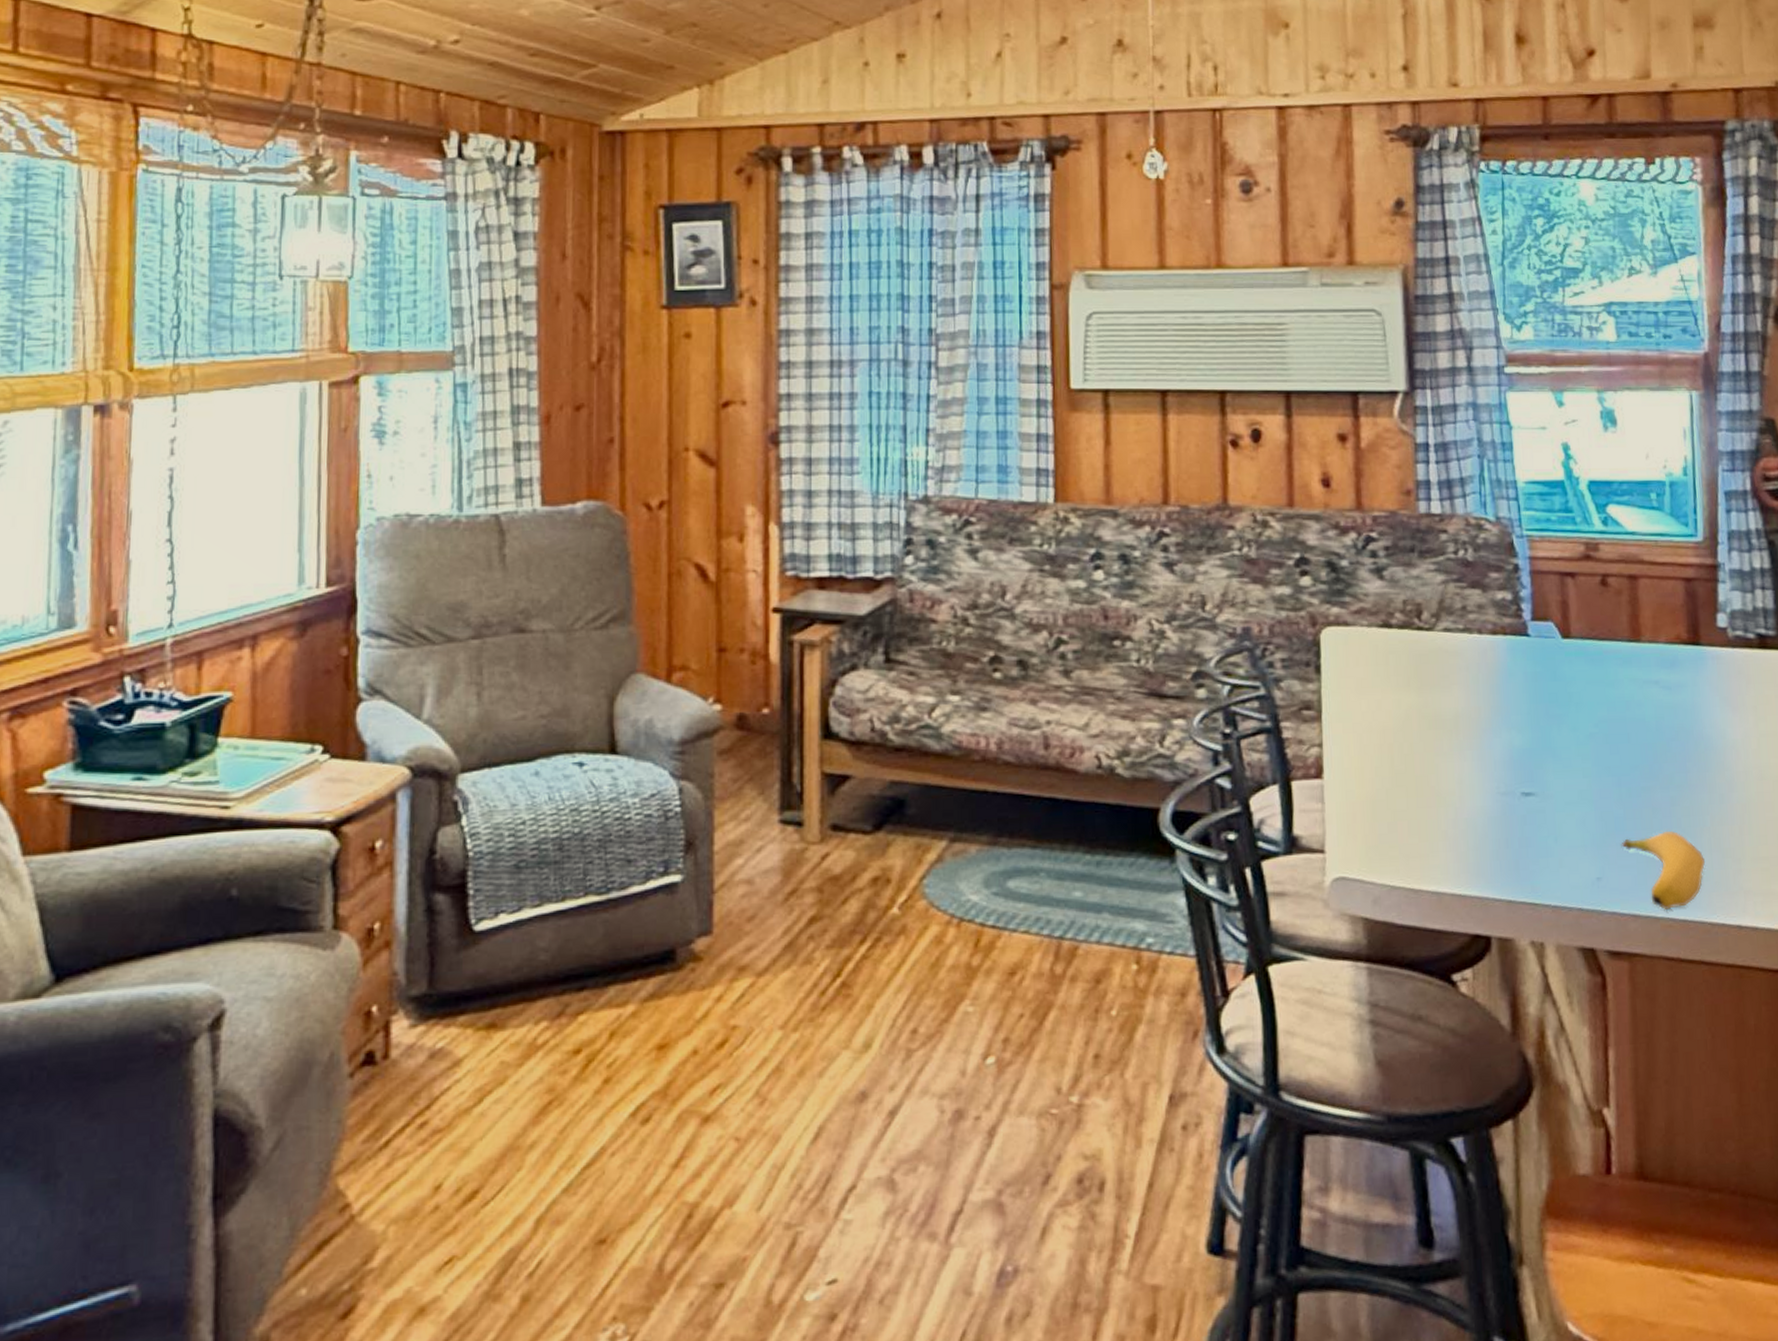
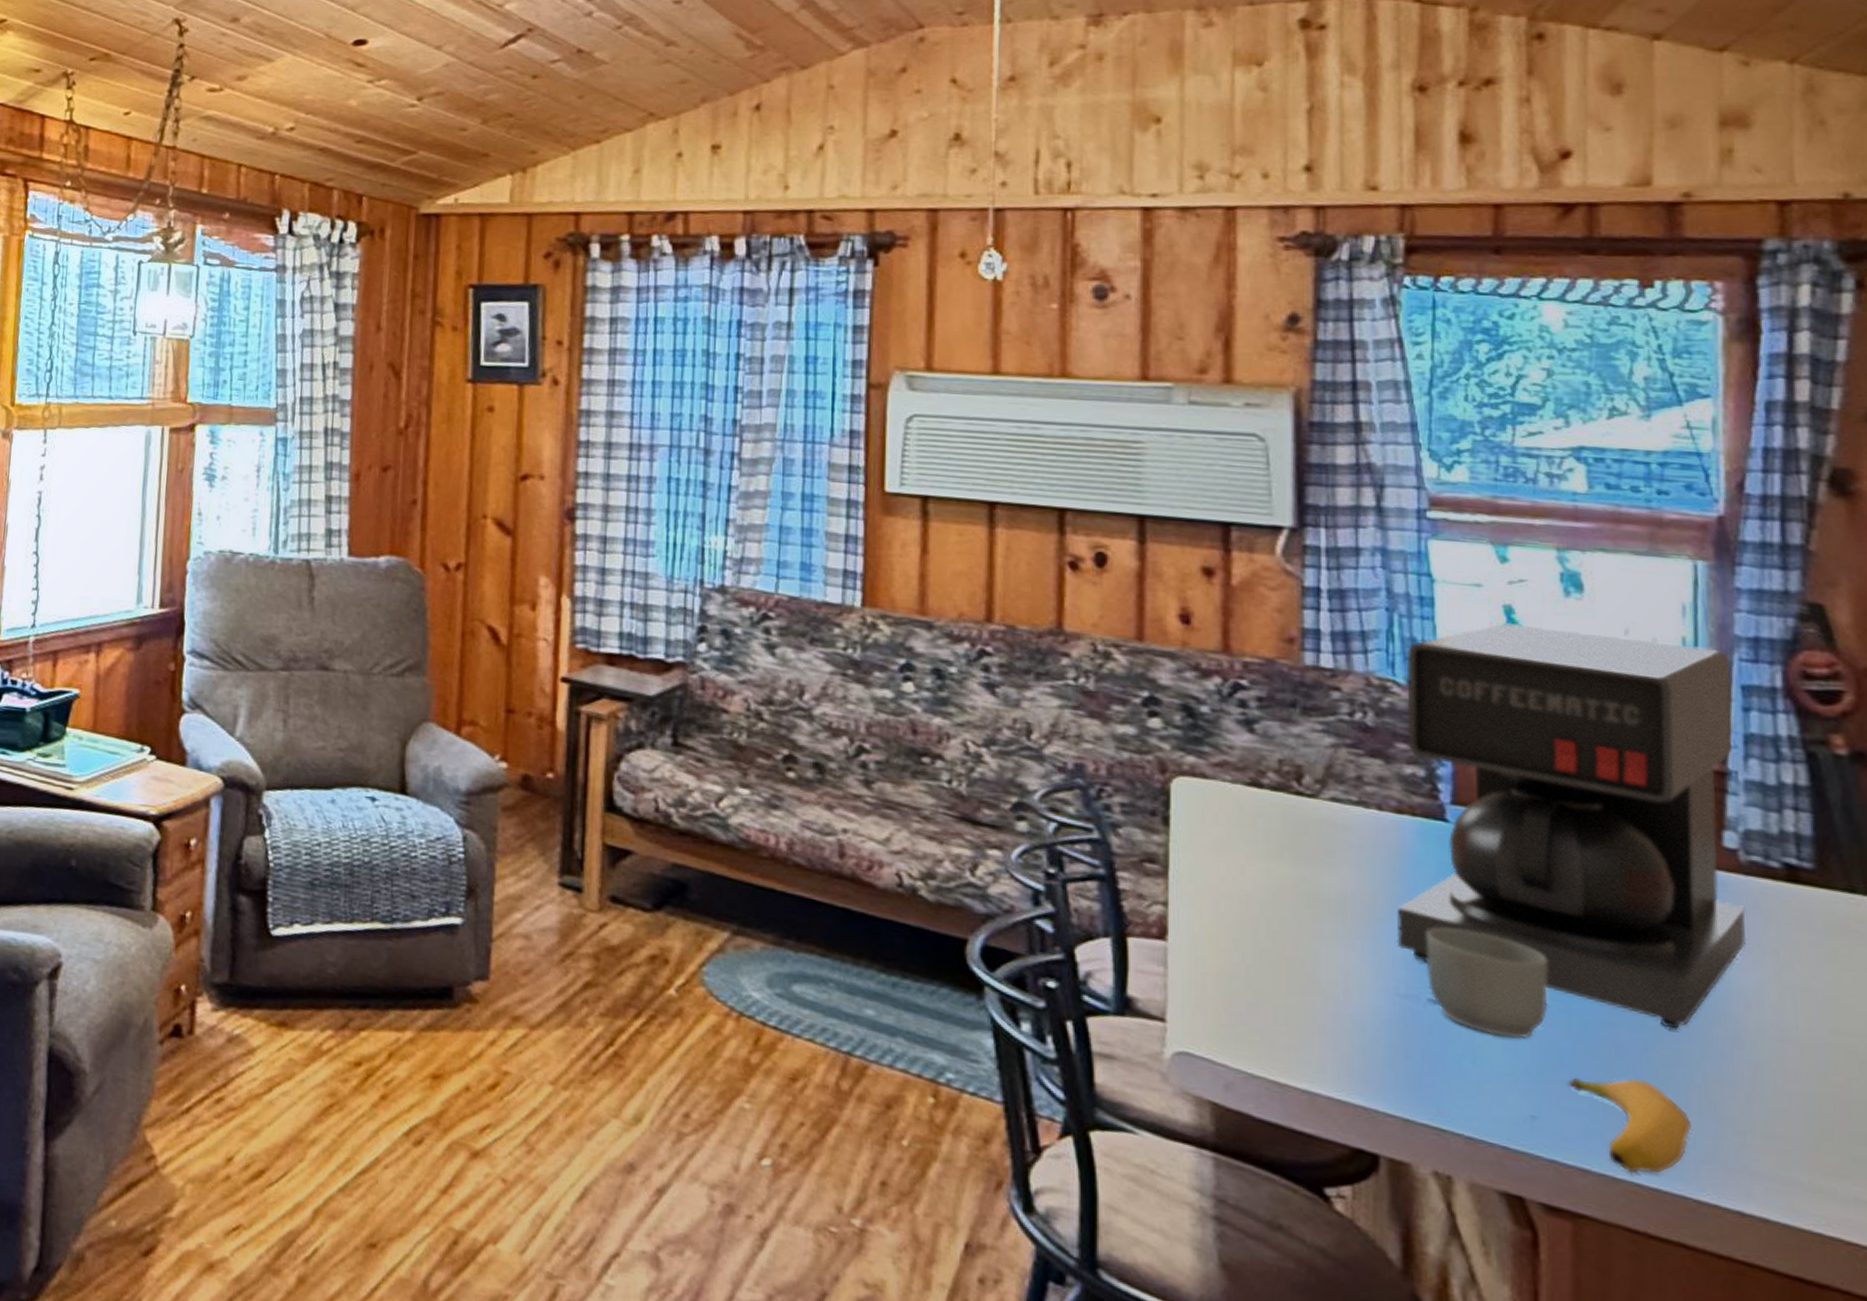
coffee maker: none [1494,458,1736,784] -> present [1396,623,1747,1029]
mug: none [1518,728,1606,815] -> present [1426,927,1549,1039]

